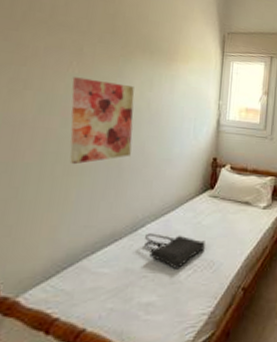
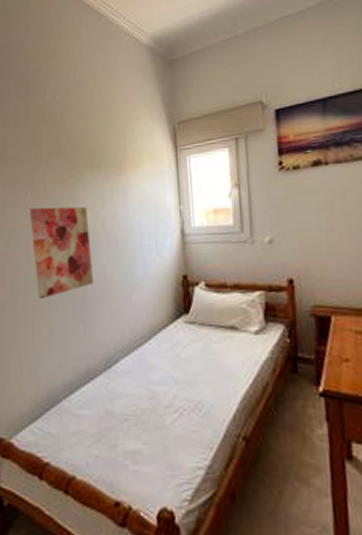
tote bag: present [144,233,205,270] -> none [121,370,189,413]

